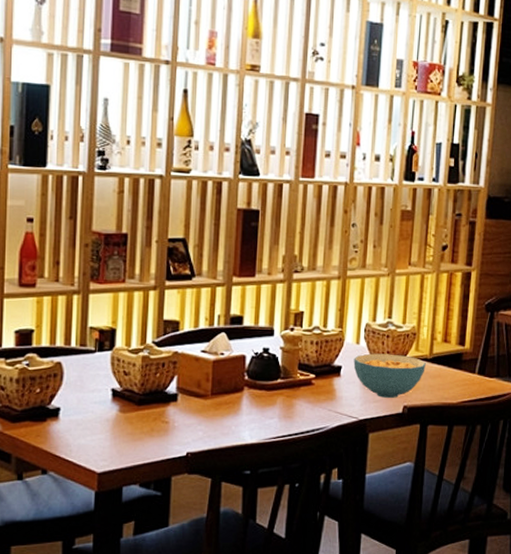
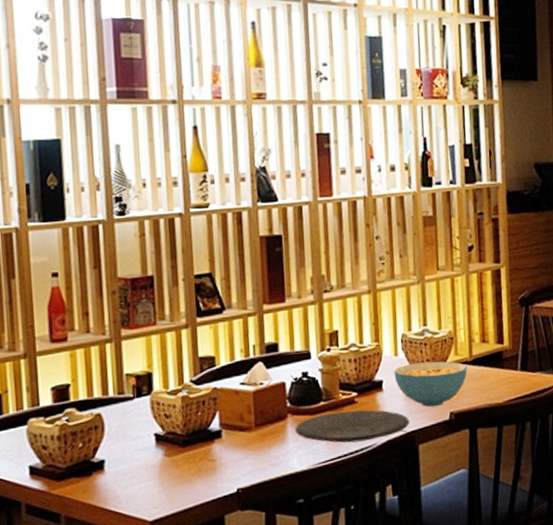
plate: none [249,391,364,423] -> present [294,410,410,443]

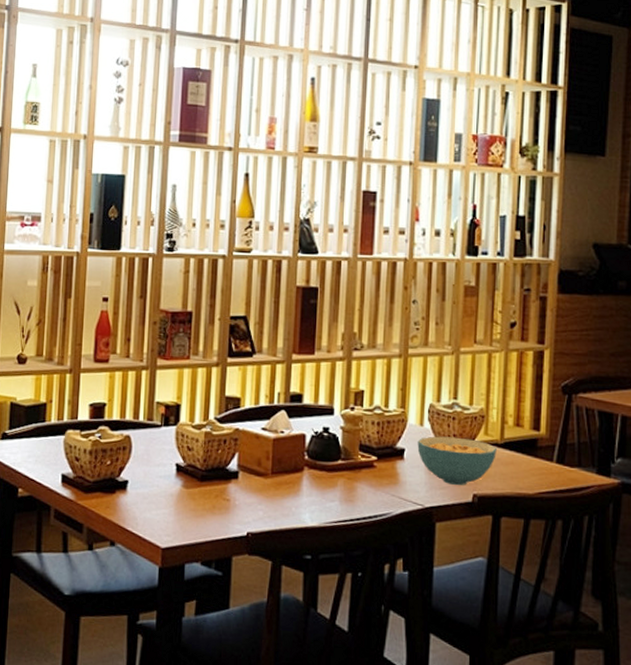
plate: present [294,410,410,443] -> none [310,473,429,509]

